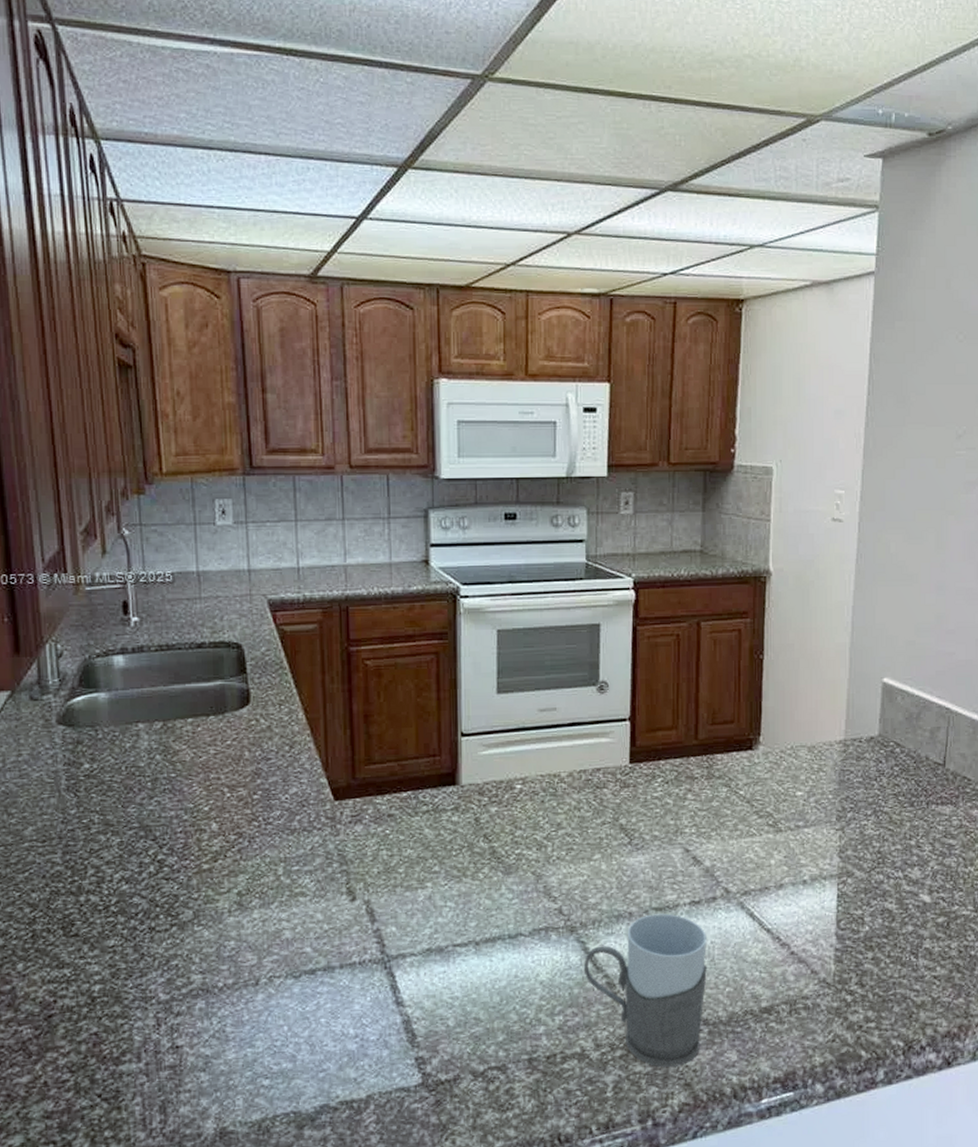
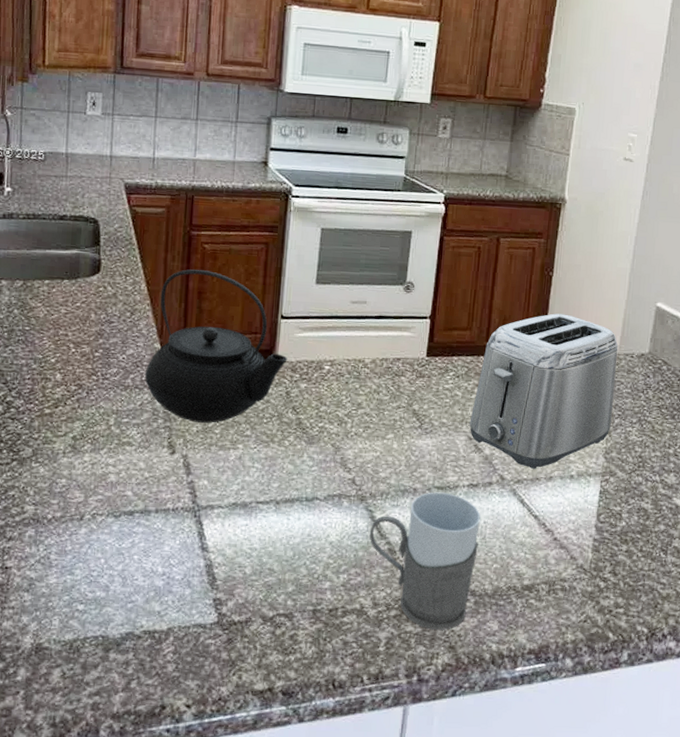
teapot: none [312,690,473,863] -> present [144,269,288,423]
toaster: none [685,701,844,877] -> present [469,313,619,469]

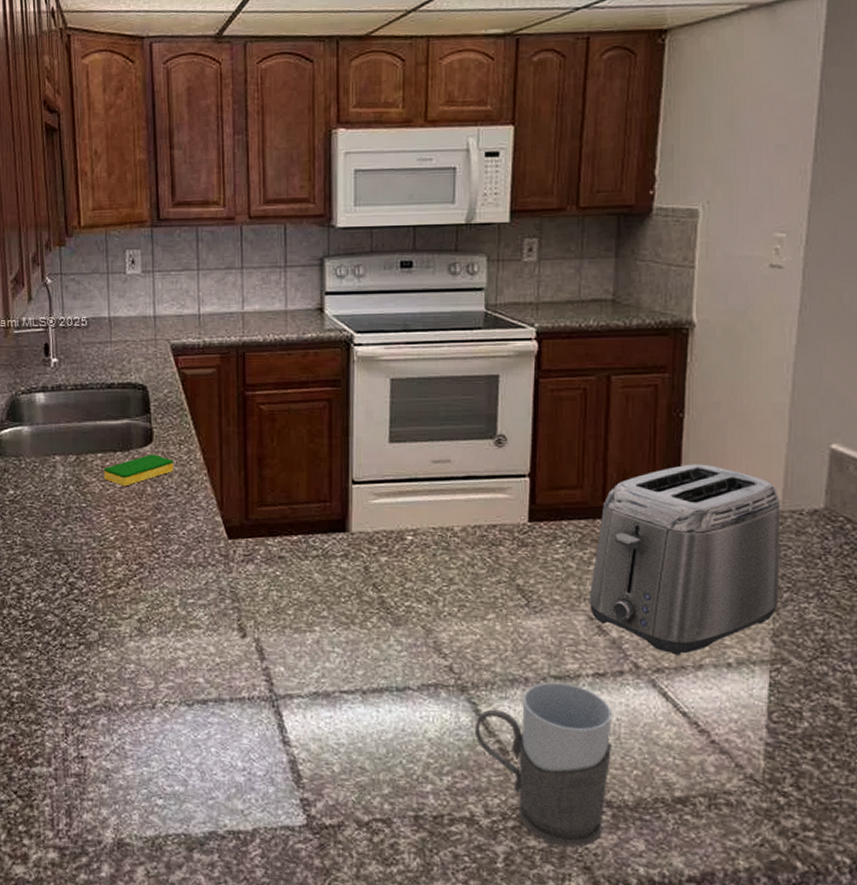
dish sponge: none [49,283,119,312] -> present [103,454,173,487]
teapot: present [144,269,288,423] -> none [207,434,363,603]

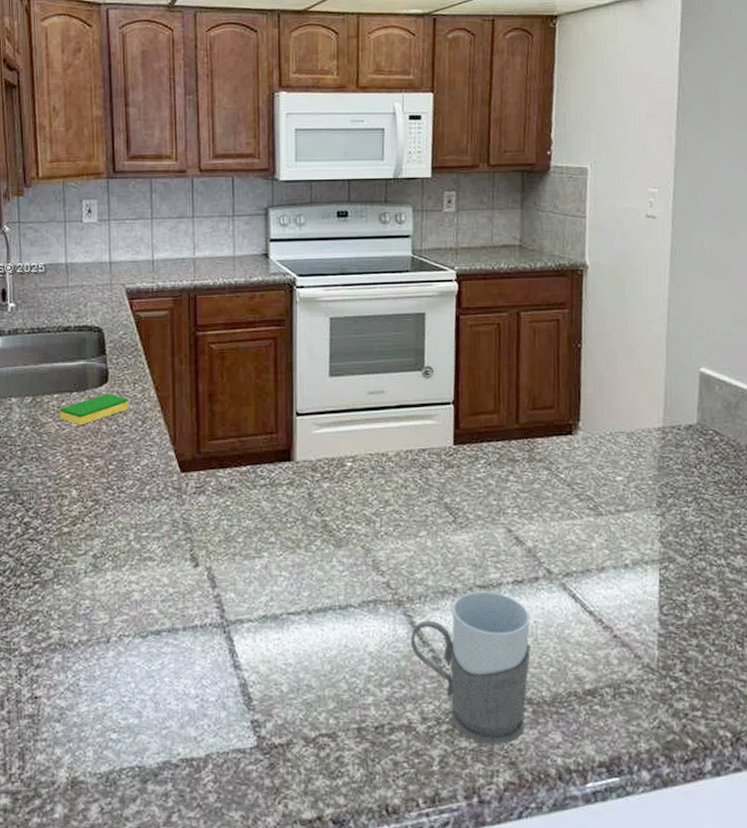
toaster: present [589,464,781,655] -> none [507,388,664,560]

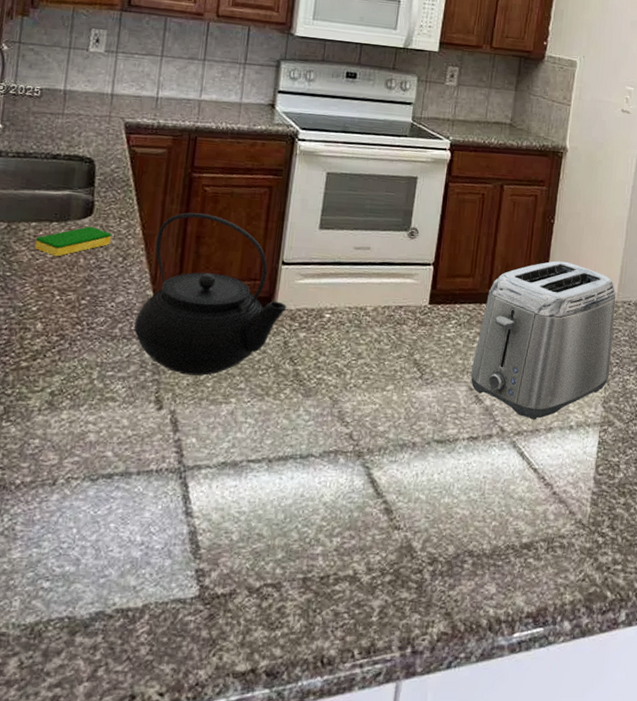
teapot: none [160,371,307,532] -> present [133,212,287,376]
mug: present [410,591,530,744] -> none [365,446,480,595]
toaster: none [507,388,664,560] -> present [470,261,617,420]

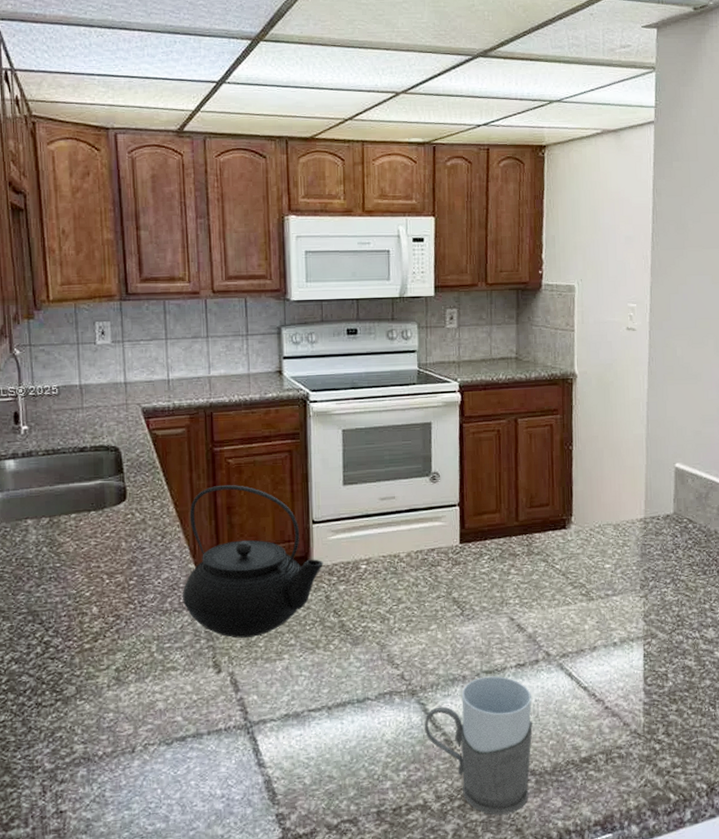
dish sponge: present [34,226,112,257] -> none [77,511,147,544]
mug: none [365,446,480,595] -> present [424,676,533,815]
toaster: present [470,261,617,420] -> none [509,485,647,641]

